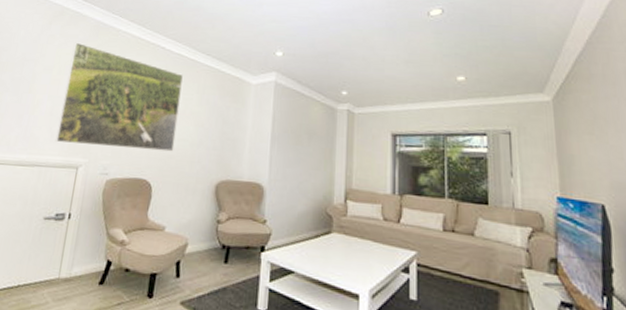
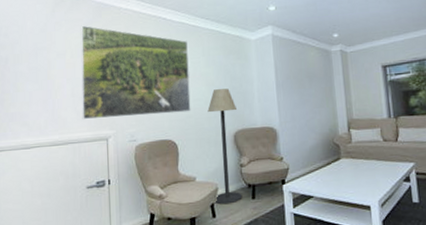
floor lamp: none [181,132,224,265] -> present [207,88,243,205]

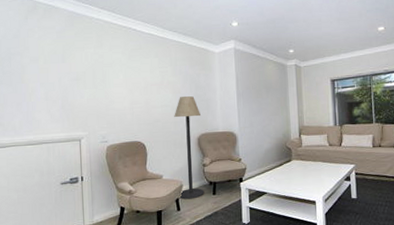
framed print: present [80,25,191,120] -> none [53,33,159,122]

